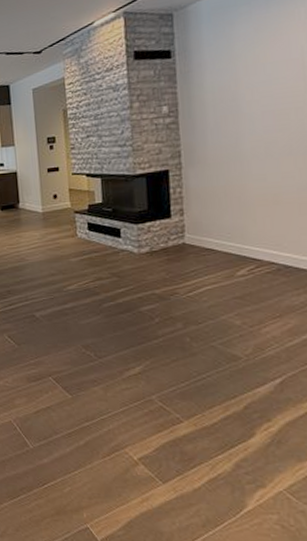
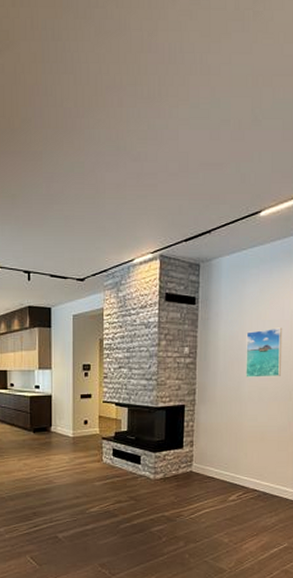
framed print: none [241,68,294,132] -> present [246,327,283,378]

